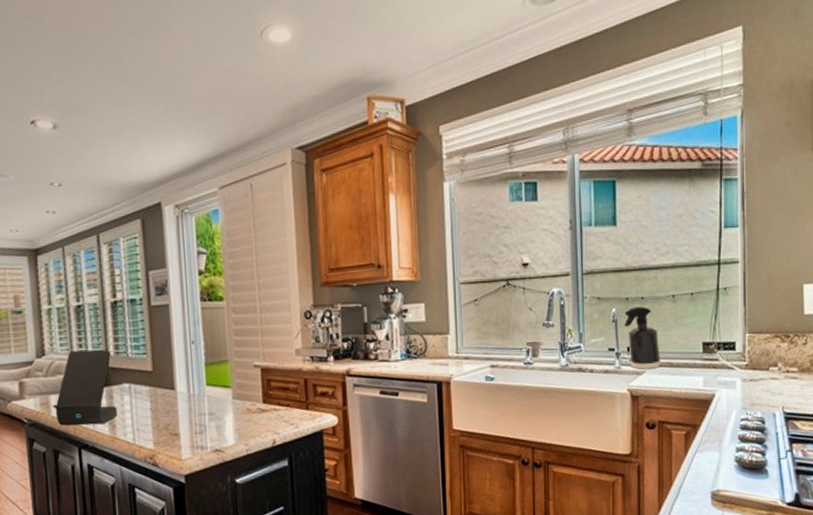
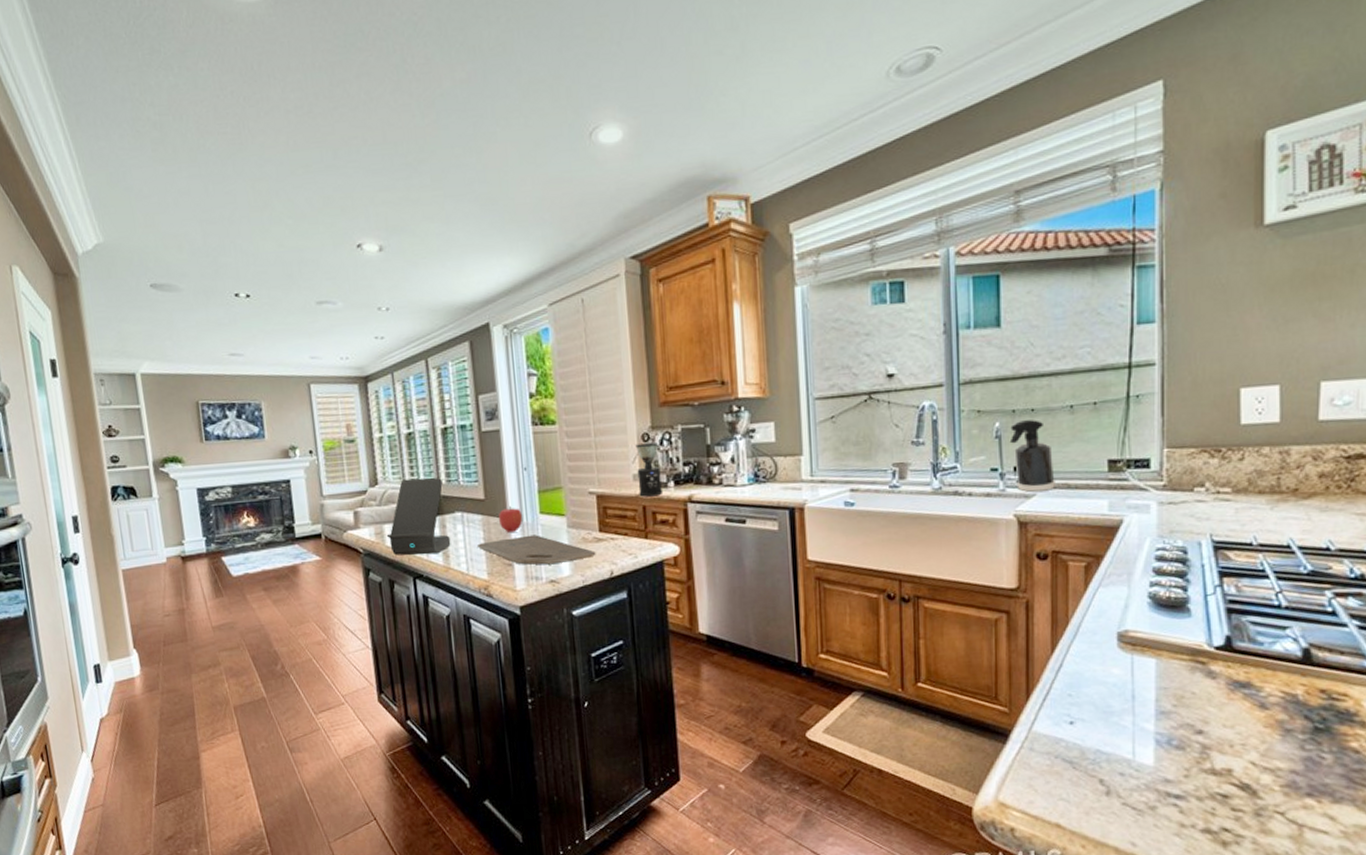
cutting board: none [143,406,259,435] -> present [476,535,596,565]
fruit: none [166,377,190,404] -> present [499,505,523,534]
coffee grinder: none [298,320,322,371] -> present [635,443,662,497]

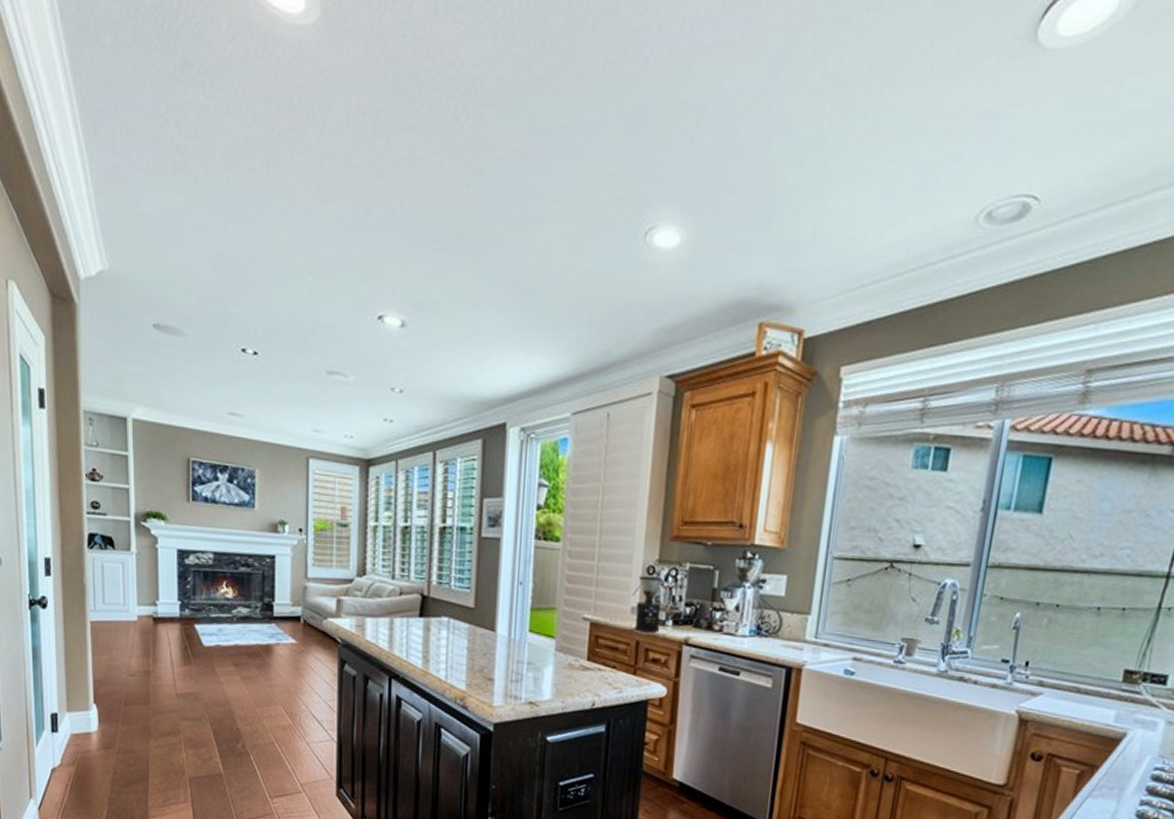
tablet stand: present [386,478,451,556] -> none [367,574,433,657]
cutting board: present [476,535,596,565] -> none [459,652,580,686]
fruit: present [499,505,523,534] -> none [486,618,511,648]
spray bottle: present [1009,420,1055,492] -> none [1025,615,1069,692]

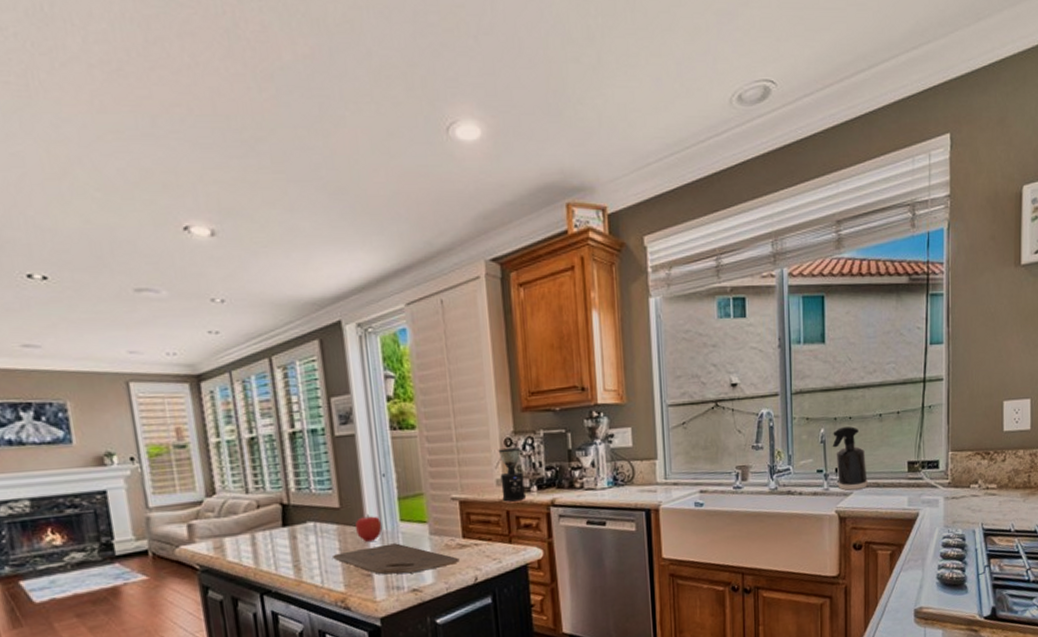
cutting board: none [459,652,580,686] -> present [331,543,460,575]
fruit: none [486,618,511,648] -> present [356,513,383,543]
spray bottle: none [1025,615,1069,692] -> present [832,426,868,491]

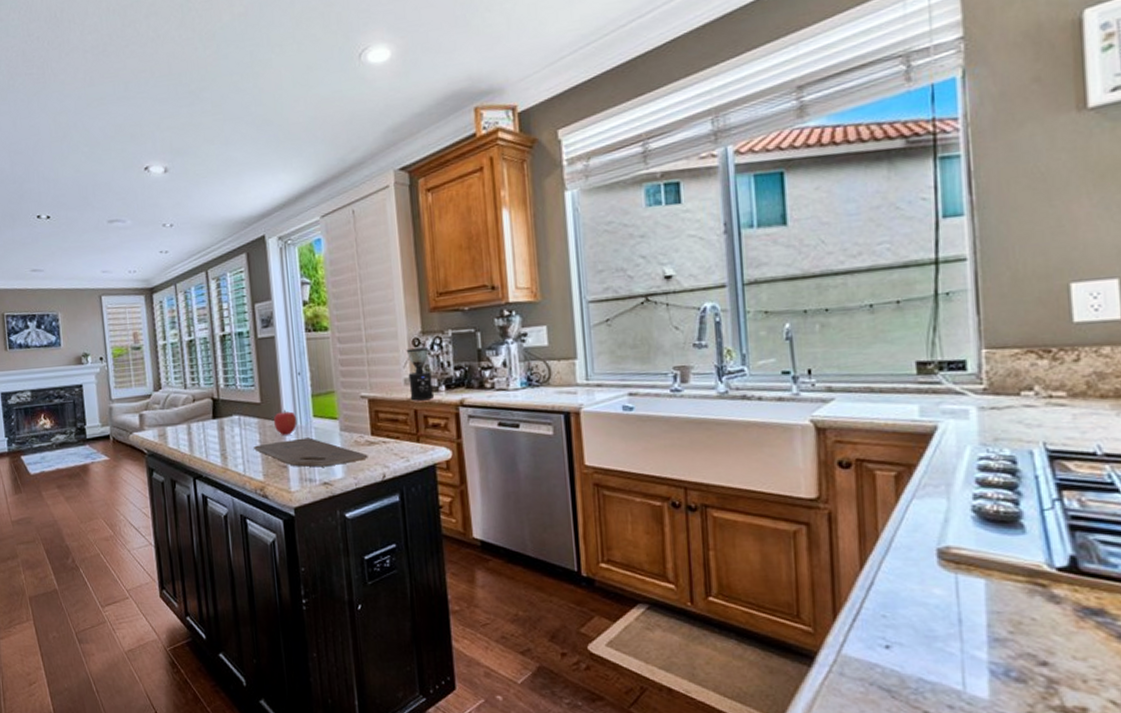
spray bottle: present [832,426,868,491] -> none [802,320,856,396]

